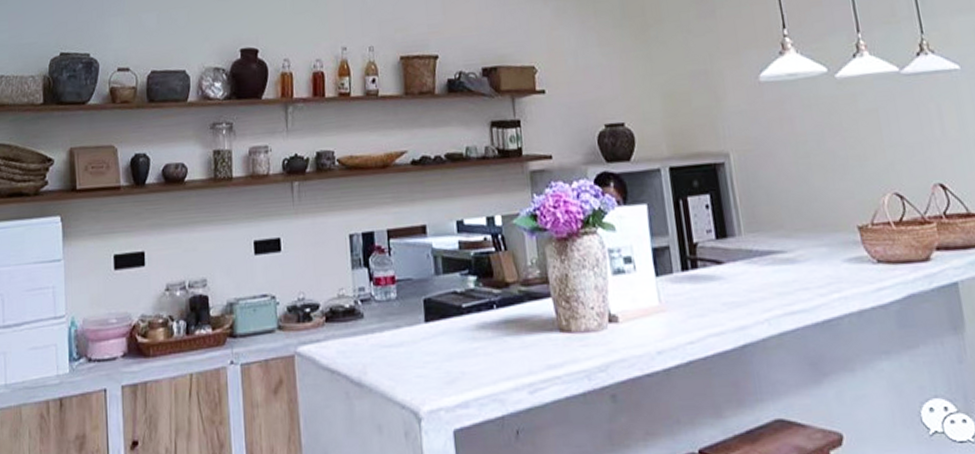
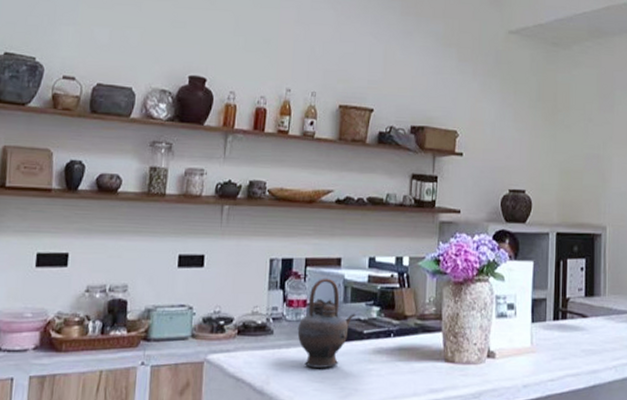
teapot: none [389,249,451,352] -> present [297,278,356,368]

